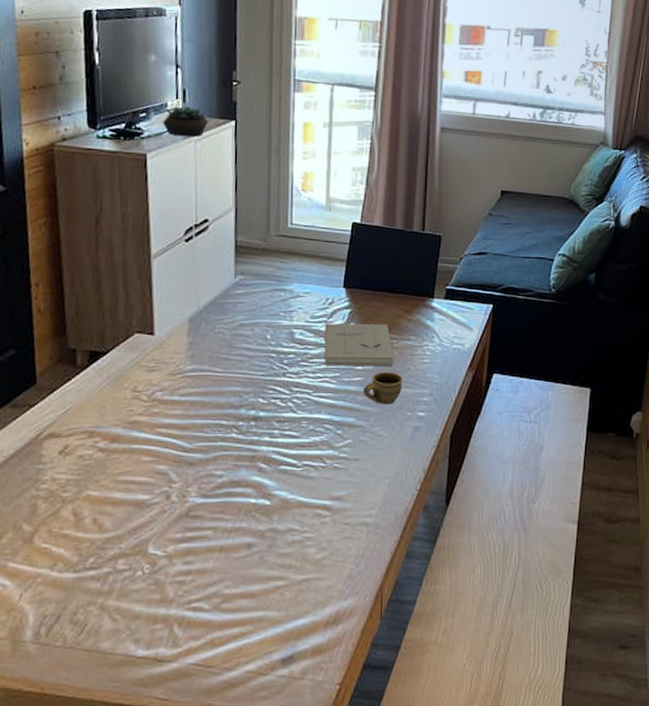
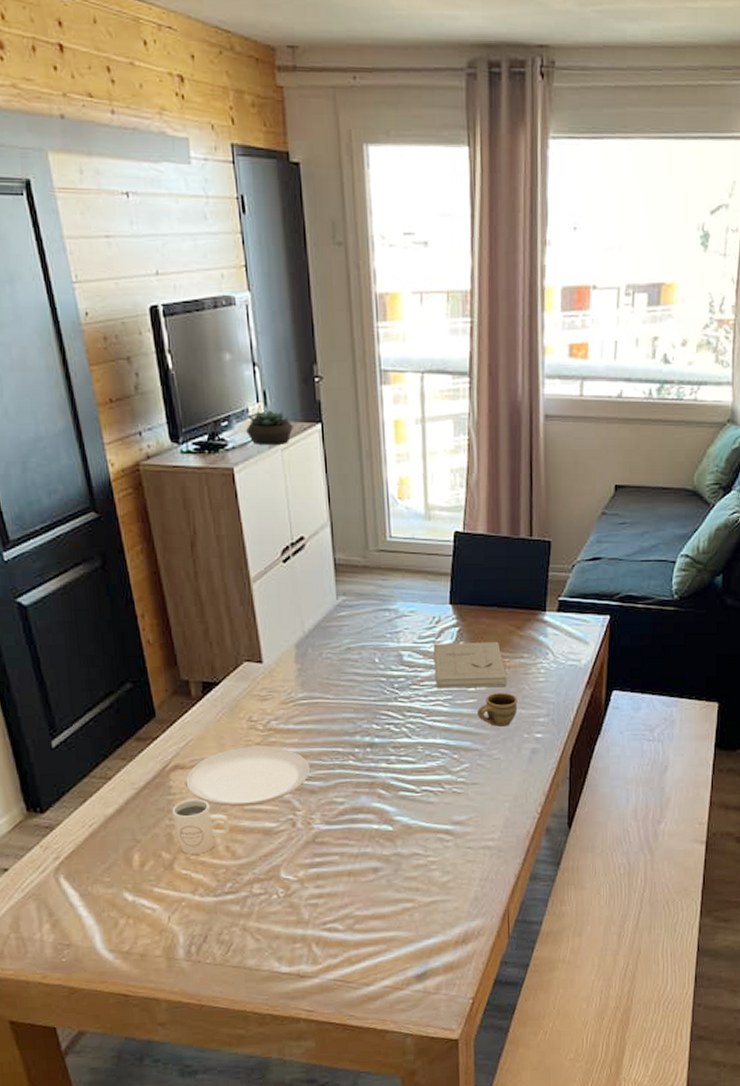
mug: none [39,468,100,527] -> present [172,798,230,854]
plate: none [59,416,191,478] -> present [186,746,310,807]

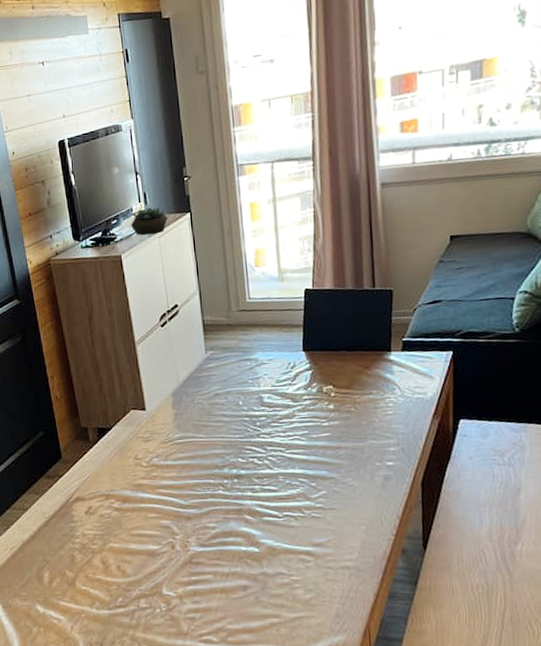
mug: present [172,798,230,854] -> none [74,525,121,573]
plate: present [186,746,310,807] -> none [85,479,186,532]
book: present [433,642,507,689] -> none [289,381,358,425]
cup: present [477,693,518,727] -> none [332,426,369,457]

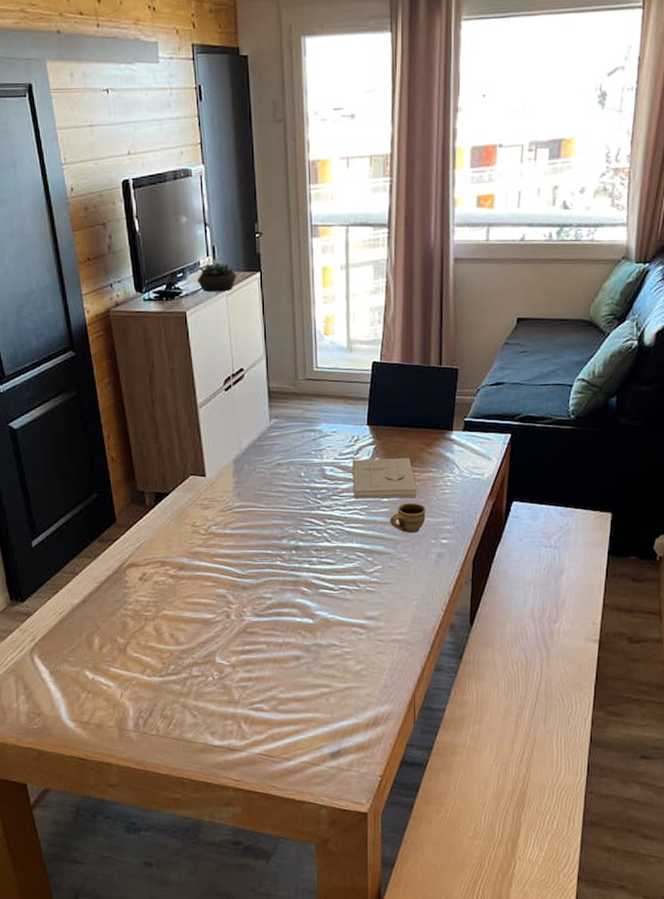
book: none [289,381,358,425] -> present [352,458,417,499]
cup: none [332,426,369,457] -> present [390,503,426,533]

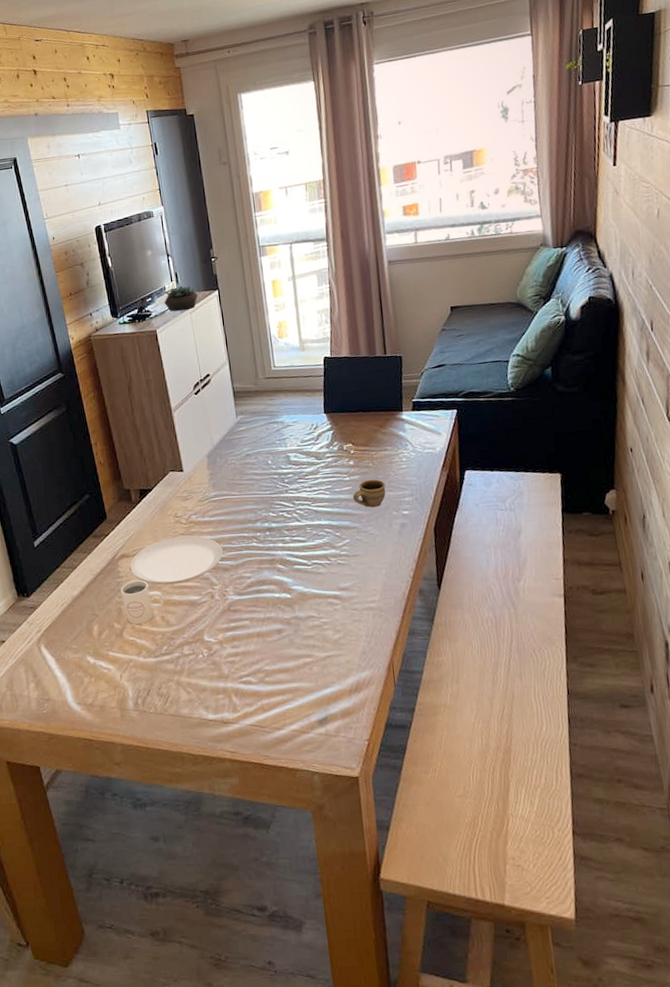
mug: none [127,592,174,640] -> present [120,580,164,624]
plate: none [139,547,243,600] -> present [130,535,223,585]
book: present [352,458,417,499] -> none [313,440,376,481]

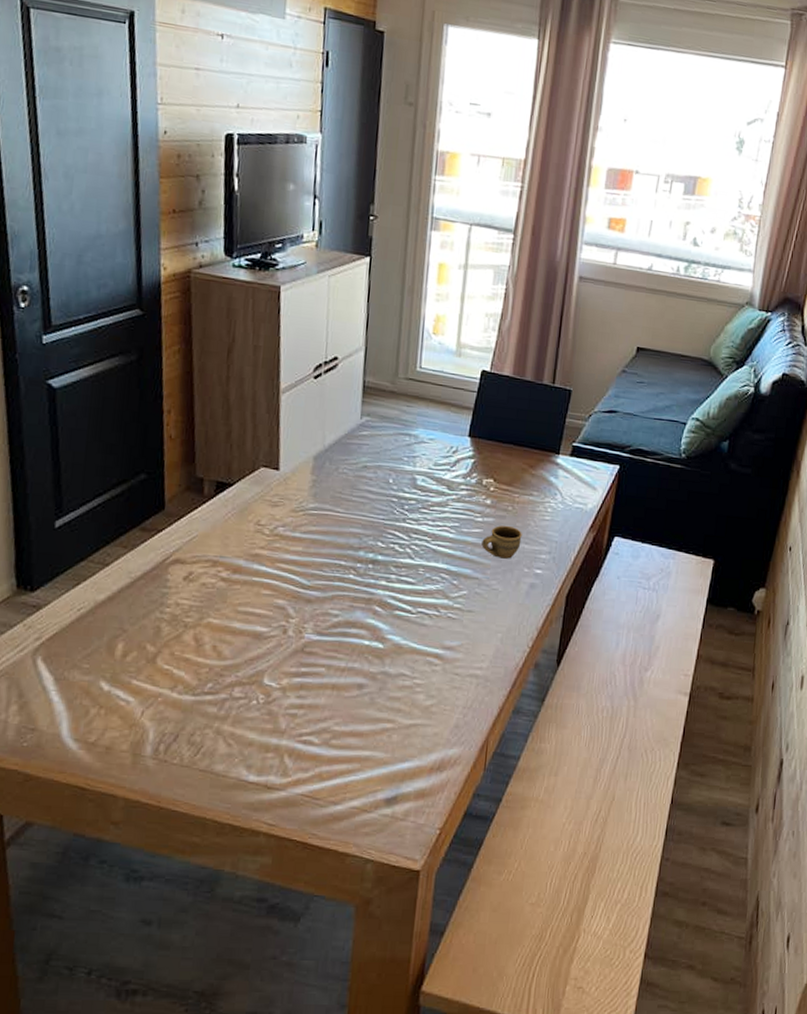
mug: present [120,580,164,624] -> none [163,594,221,651]
plate: present [130,535,223,585] -> none [183,549,310,608]
succulent plant: present [164,286,198,312] -> none [298,239,343,271]

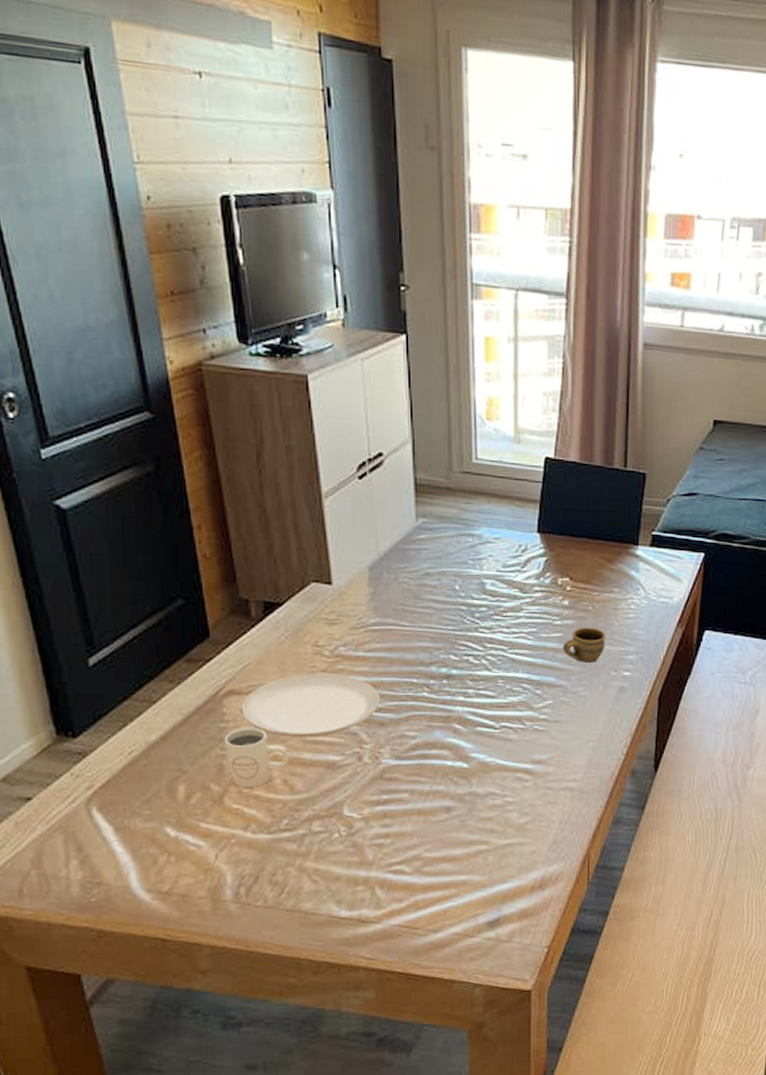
mug: none [163,594,221,651] -> present [224,727,289,787]
plate: none [183,549,310,608] -> present [241,673,380,738]

